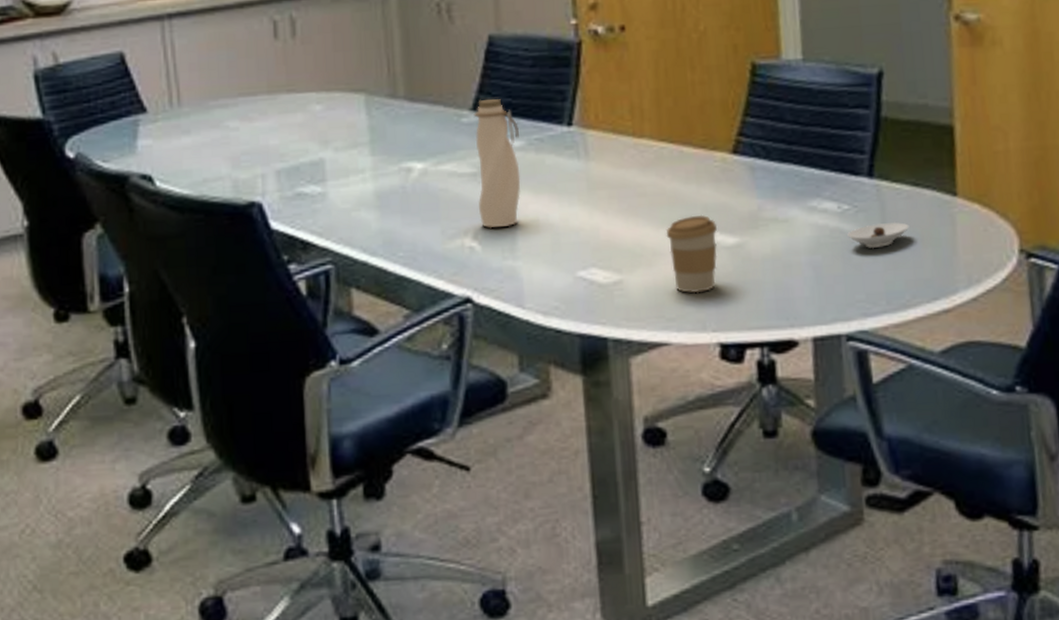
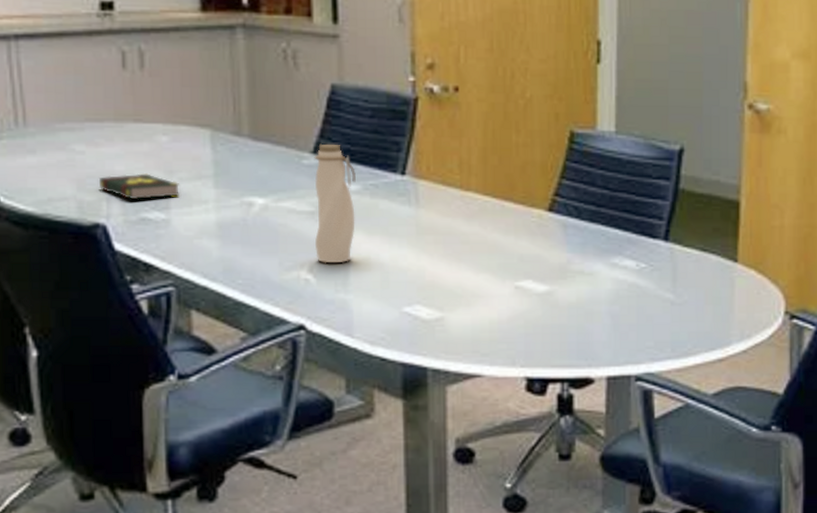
book: none [254,145,336,175] -> present [99,173,181,200]
coffee cup: present [665,214,718,294] -> none [485,263,530,333]
saucer: present [847,221,910,249] -> none [643,281,696,304]

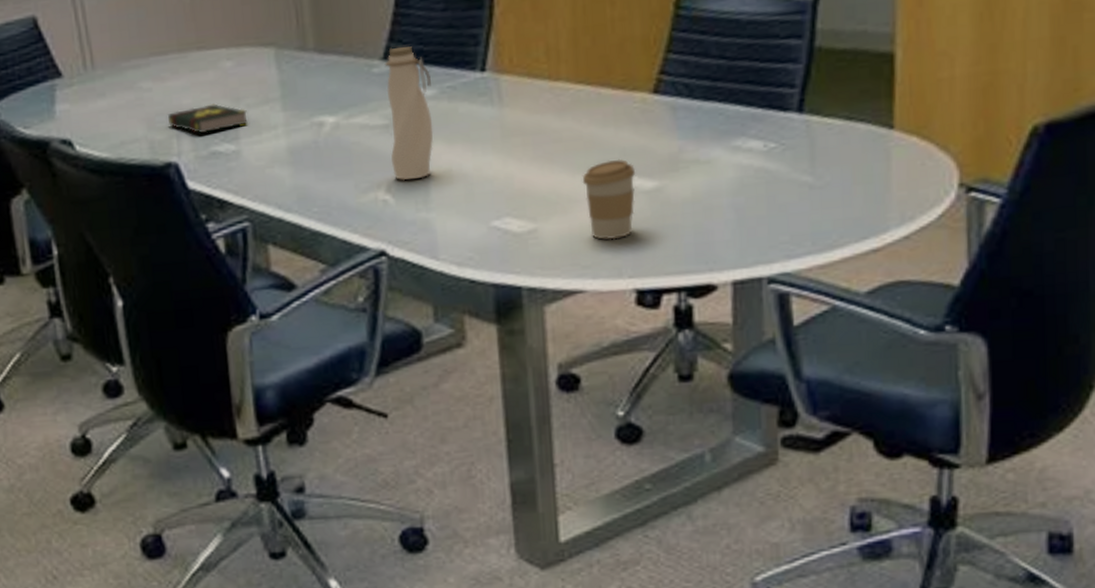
coffee cup: none [485,263,530,333] -> present [582,159,635,240]

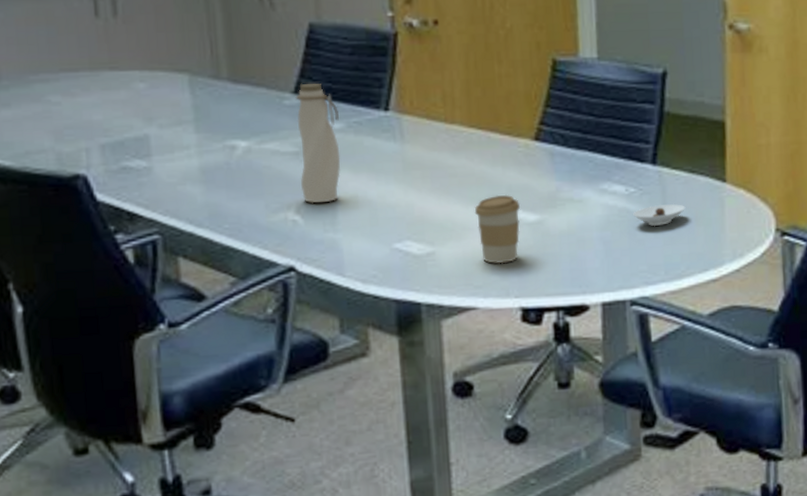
book: present [168,104,249,134] -> none [77,121,161,149]
saucer: none [773,158,840,189] -> present [633,203,686,227]

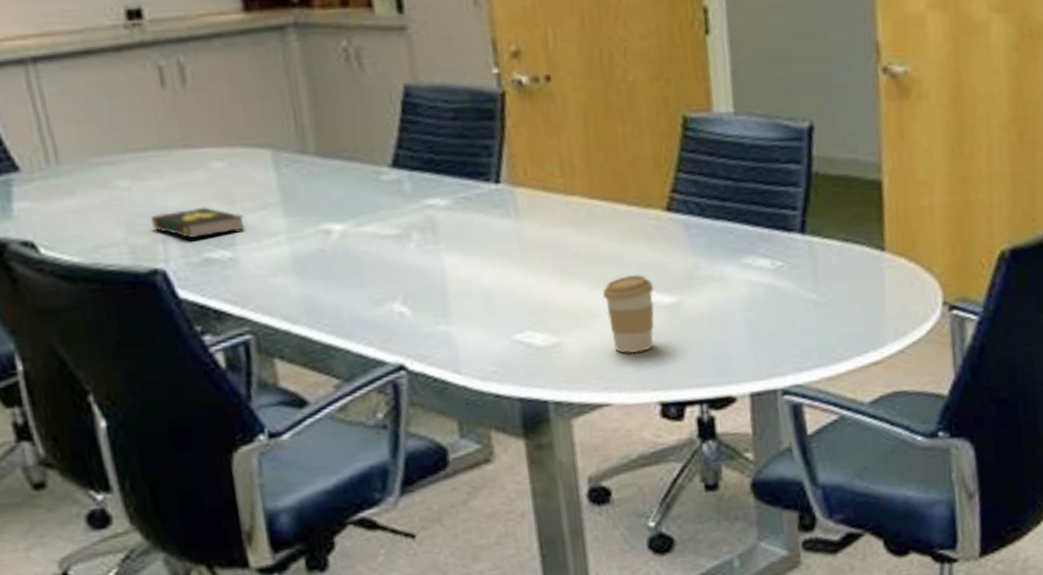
book: none [77,121,161,149] -> present [151,207,246,239]
water bottle: present [295,83,341,204] -> none [393,154,450,293]
saucer: present [633,203,686,227] -> none [781,277,841,305]

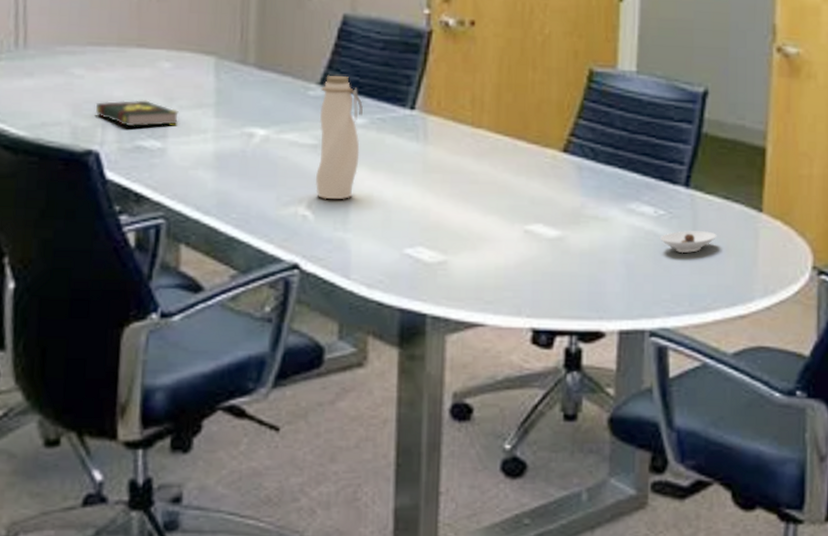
water bottle: none [393,154,450,293] -> present [316,75,363,200]
coffee cup: present [602,274,655,354] -> none [493,206,541,280]
saucer: none [781,277,841,305] -> present [660,230,717,254]

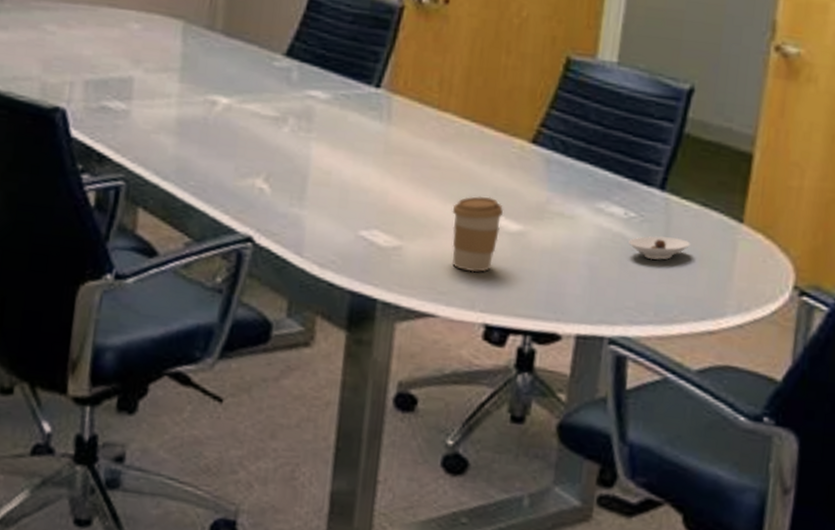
book: present [96,100,179,127] -> none [65,59,145,88]
water bottle: present [316,75,363,200] -> none [274,46,328,175]
coffee cup: none [493,206,541,280] -> present [452,196,503,273]

